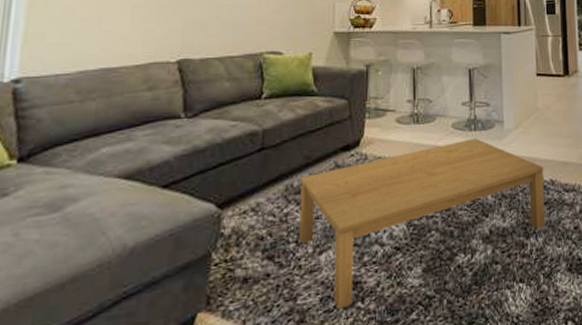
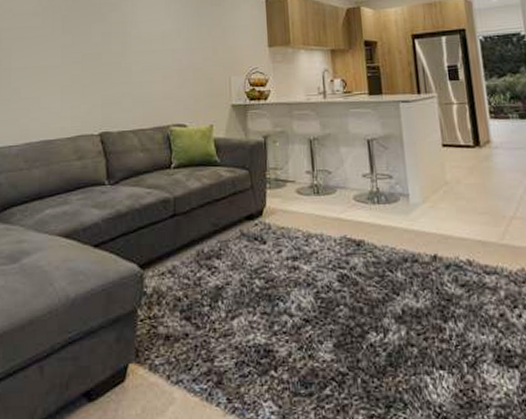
coffee table: present [299,138,545,310] -> none [210,212,464,376]

